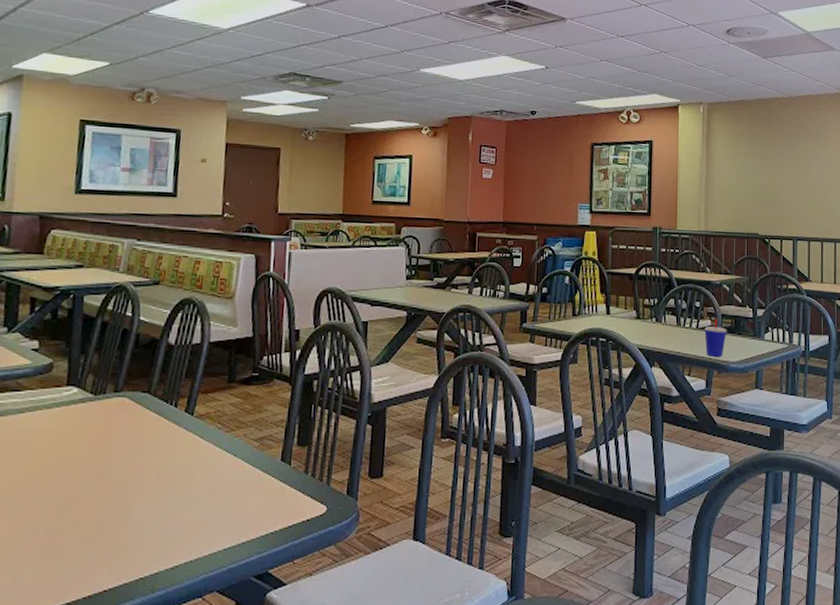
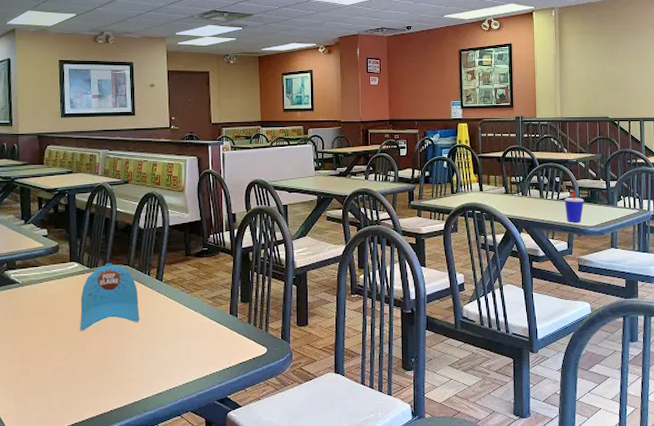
baseball cap: none [71,388,158,479] -> present [80,262,139,330]

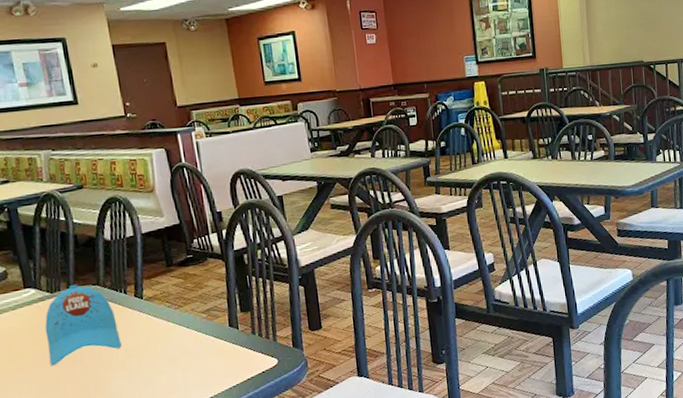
beverage cup: present [564,191,584,222] -> none [599,149,621,184]

